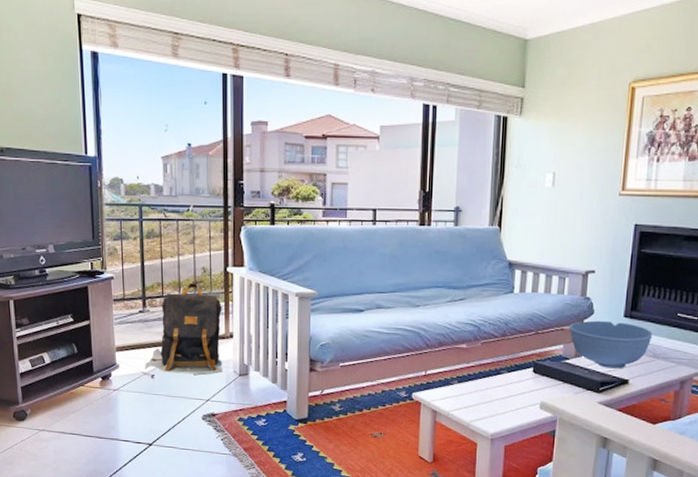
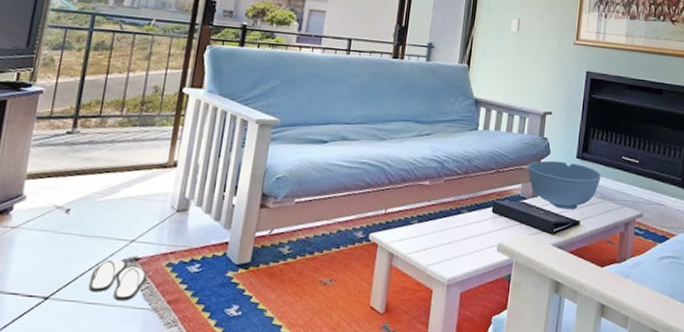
backpack: present [144,282,223,376] -> none [58,102,170,211]
slippers: none [180,414,224,448] -> present [89,258,147,301]

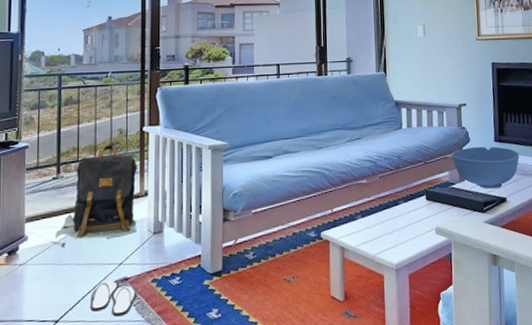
backpack: none [58,102,170,211] -> present [54,144,137,240]

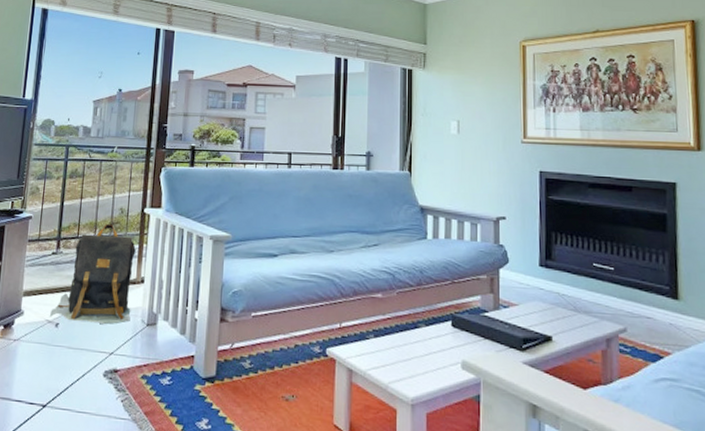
slippers: present [90,280,137,317] -> none [78,370,125,411]
bowl: present [451,146,520,189] -> none [485,269,571,324]

